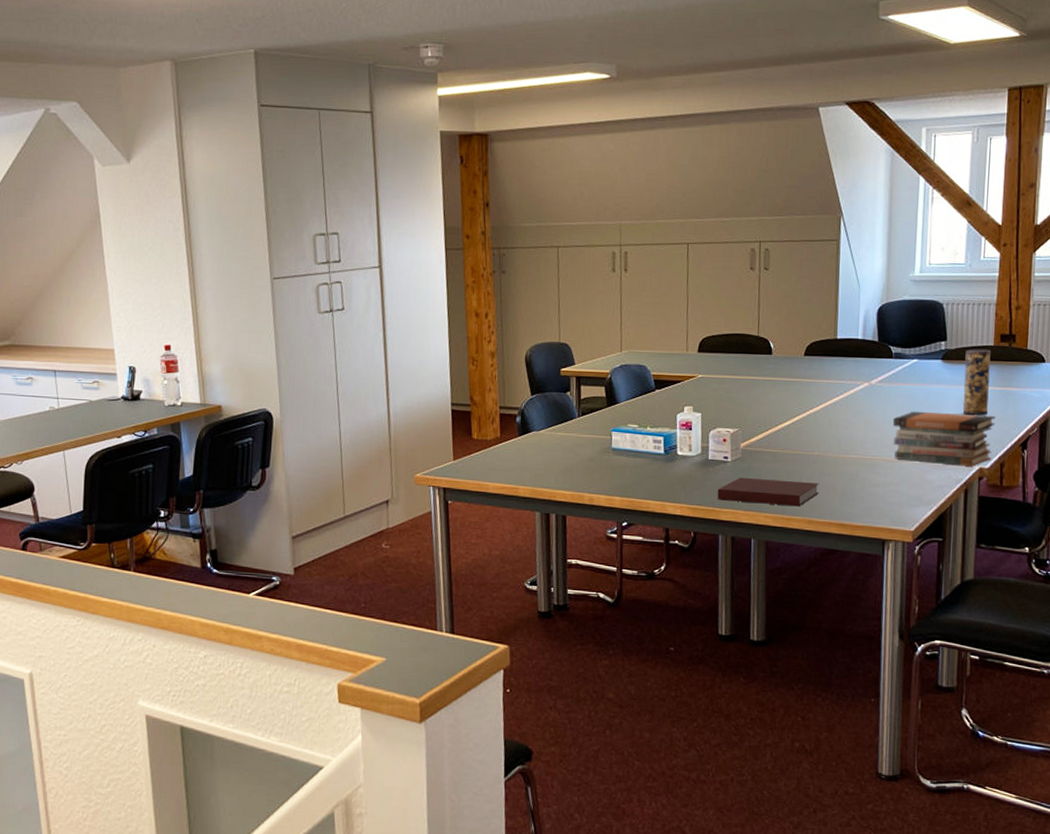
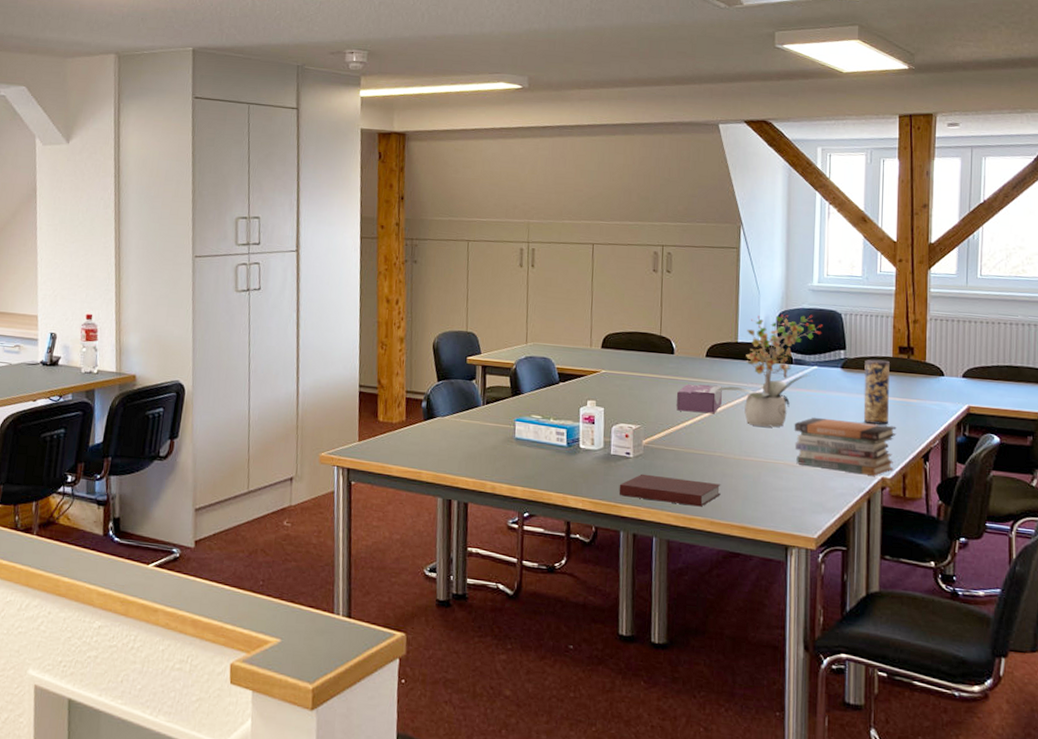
tissue box: none [774,383,821,413] -> present [676,384,723,413]
potted plant: none [814,306,924,424] -> present [716,314,822,428]

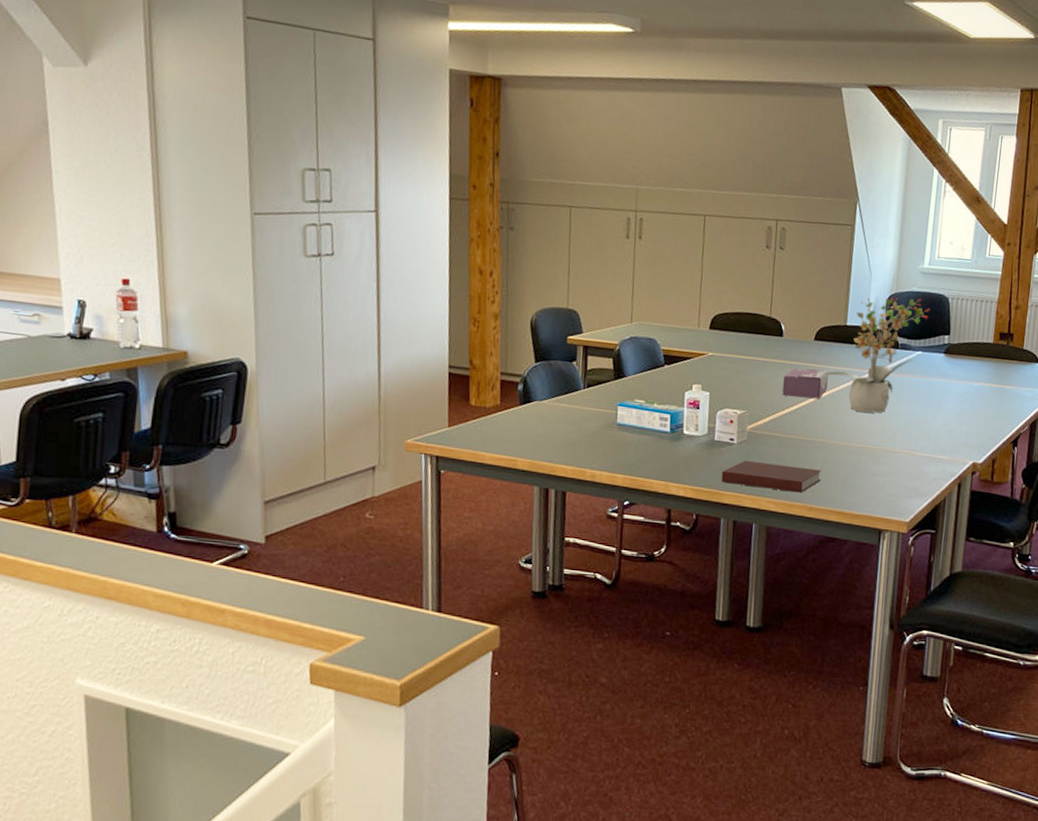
book stack: present [794,417,897,476] -> none [894,402,991,461]
vase: present [863,359,890,425] -> none [961,345,990,411]

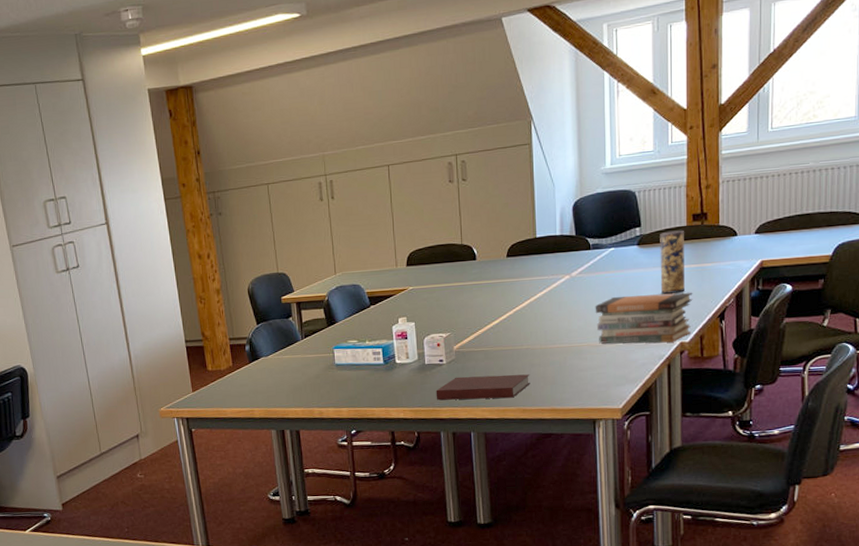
tissue box: present [782,368,829,398] -> none [481,282,526,313]
potted plant: present [822,297,930,413] -> none [519,198,617,315]
book stack: none [894,402,991,461] -> present [595,292,693,344]
vase: none [961,345,990,411] -> present [660,230,686,294]

